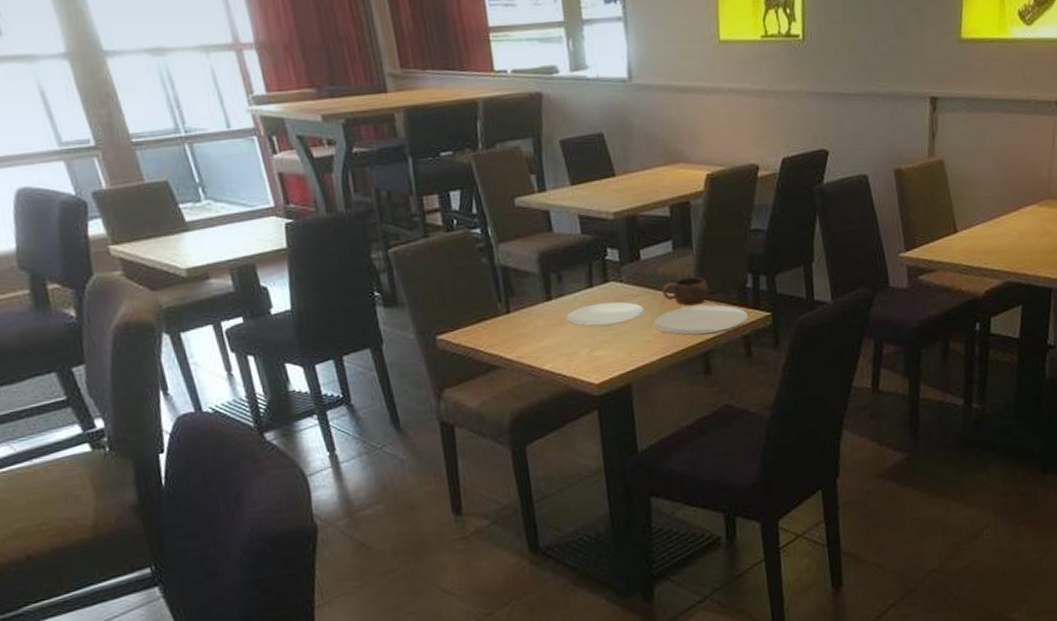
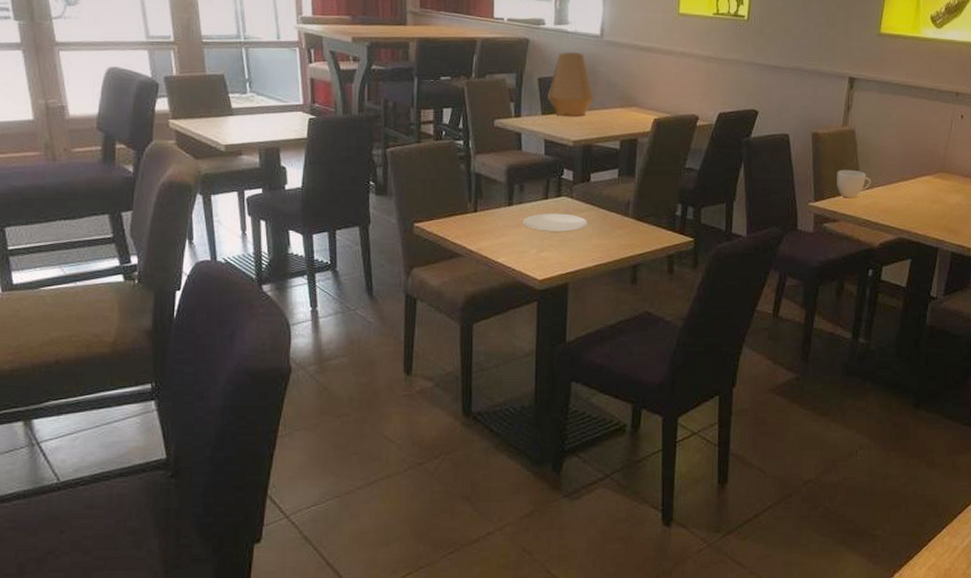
vase: none [574,103,631,185] -> present [548,52,594,117]
plate: present [653,304,748,336] -> none [594,224,674,250]
cup: present [662,276,710,305] -> none [605,201,644,224]
cup: none [928,208,969,243] -> present [837,169,871,198]

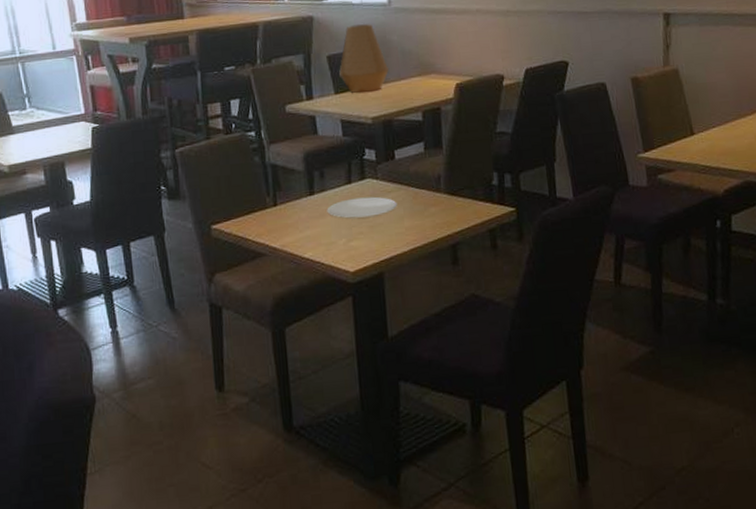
cup: present [837,169,871,198] -> none [665,112,705,145]

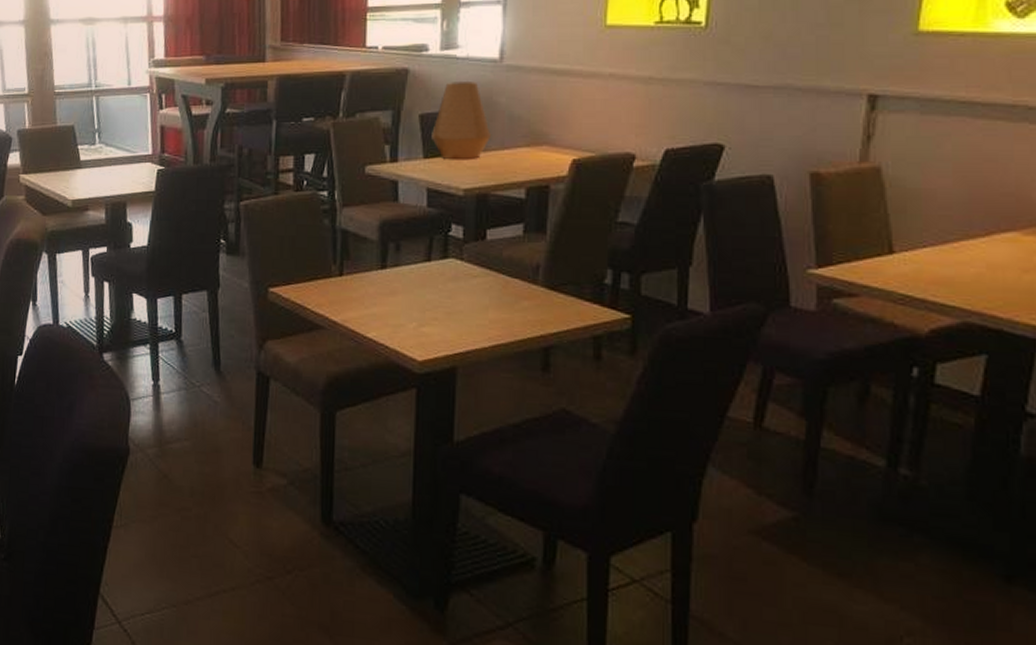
plate: present [327,196,398,220] -> none [398,278,483,303]

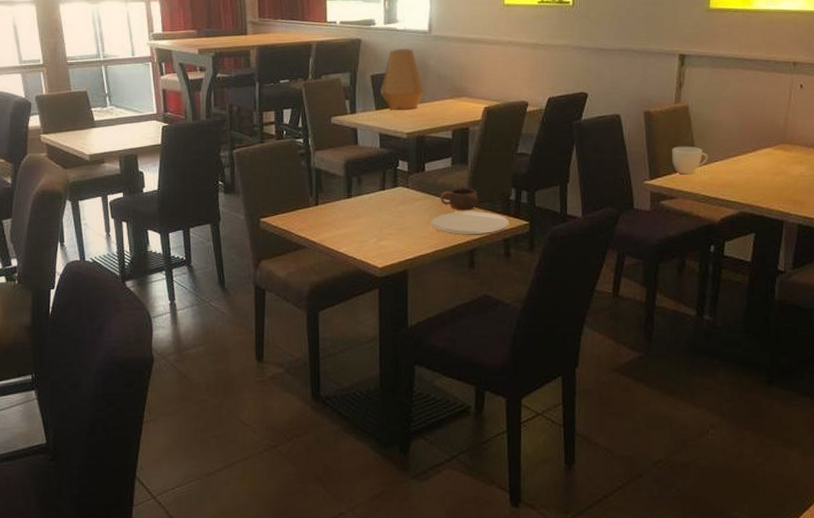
plate: none [490,295,602,329] -> present [430,211,509,235]
cup: none [505,264,559,294] -> present [440,188,479,210]
cup: none [853,223,912,264] -> present [672,146,708,175]

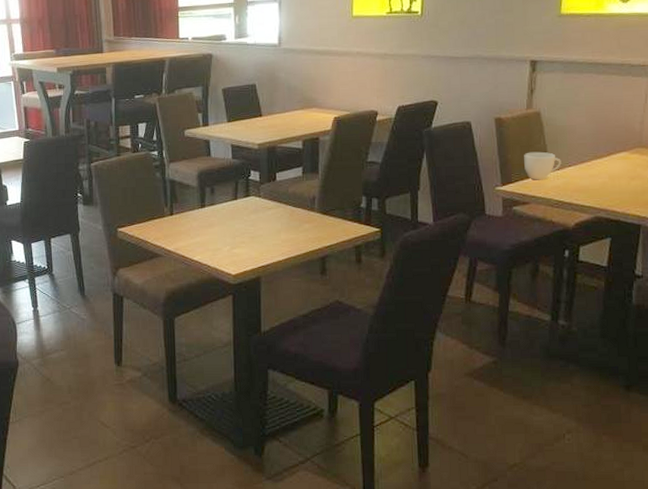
vase: present [381,49,425,111] -> none [232,62,275,123]
plate: present [430,211,509,235] -> none [282,219,360,243]
cup: present [440,188,479,210] -> none [291,196,329,218]

